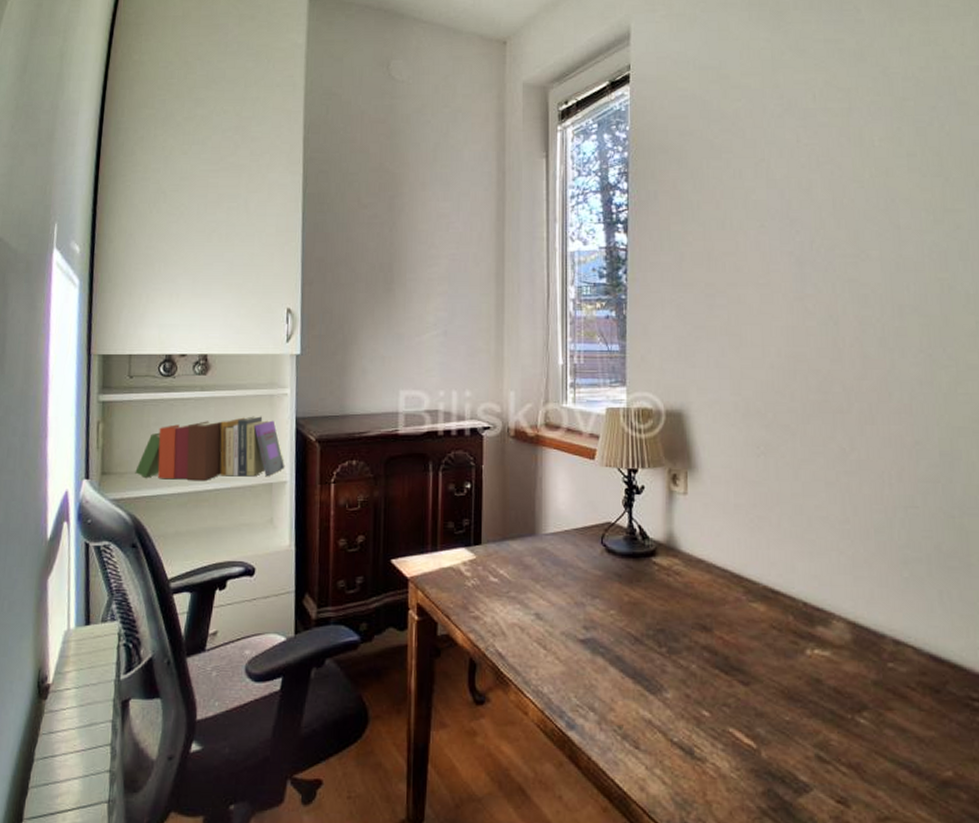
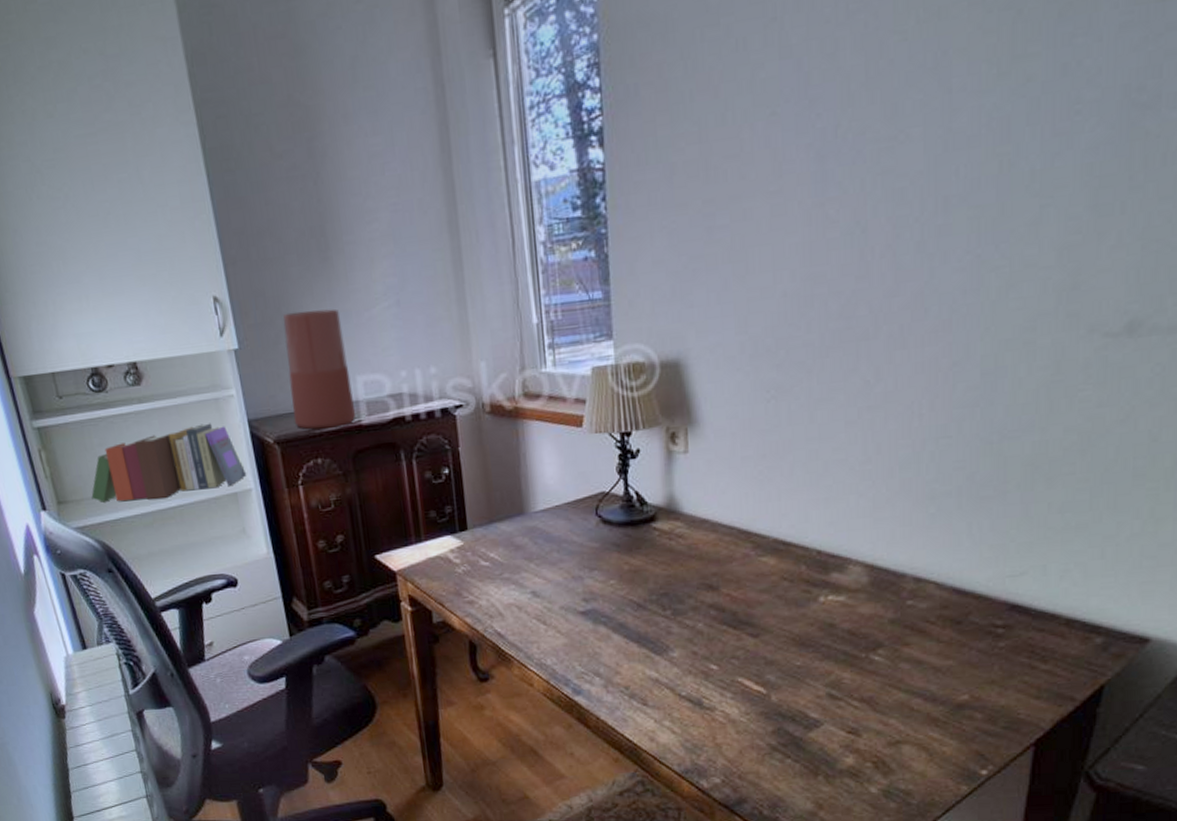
vase: none [337,329,394,434] -> present [282,308,355,430]

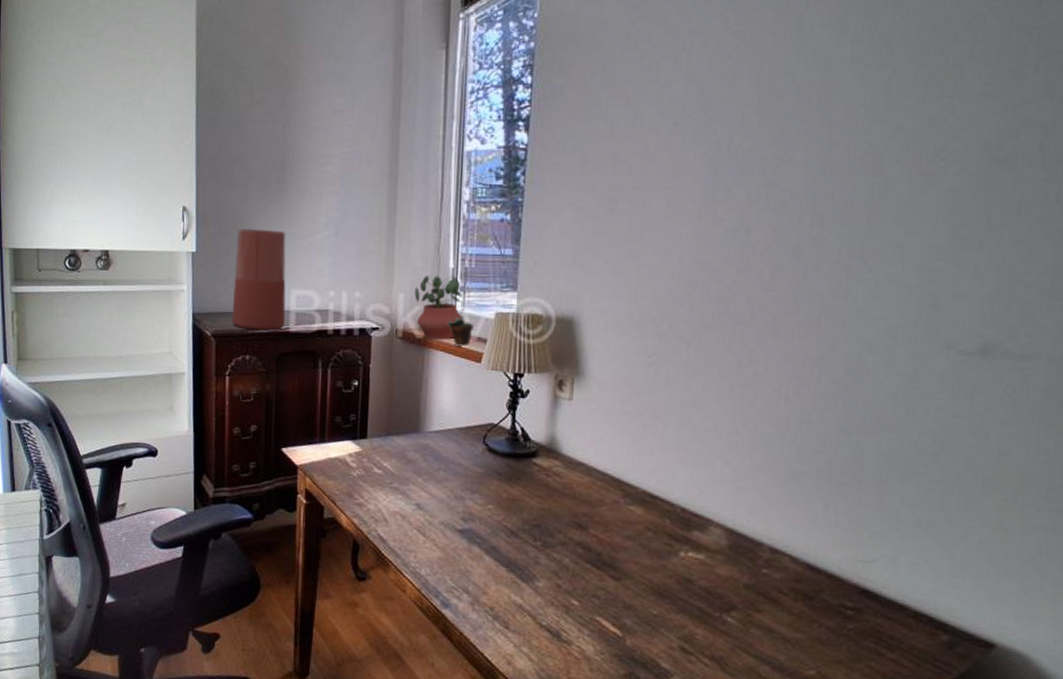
books: present [91,433,182,502] -> none [48,313,126,369]
books: present [168,423,246,492] -> none [123,310,182,367]
potted plant: none [497,331,556,410] -> present [414,275,463,341]
succulent plant: none [539,368,569,412] -> present [447,308,474,346]

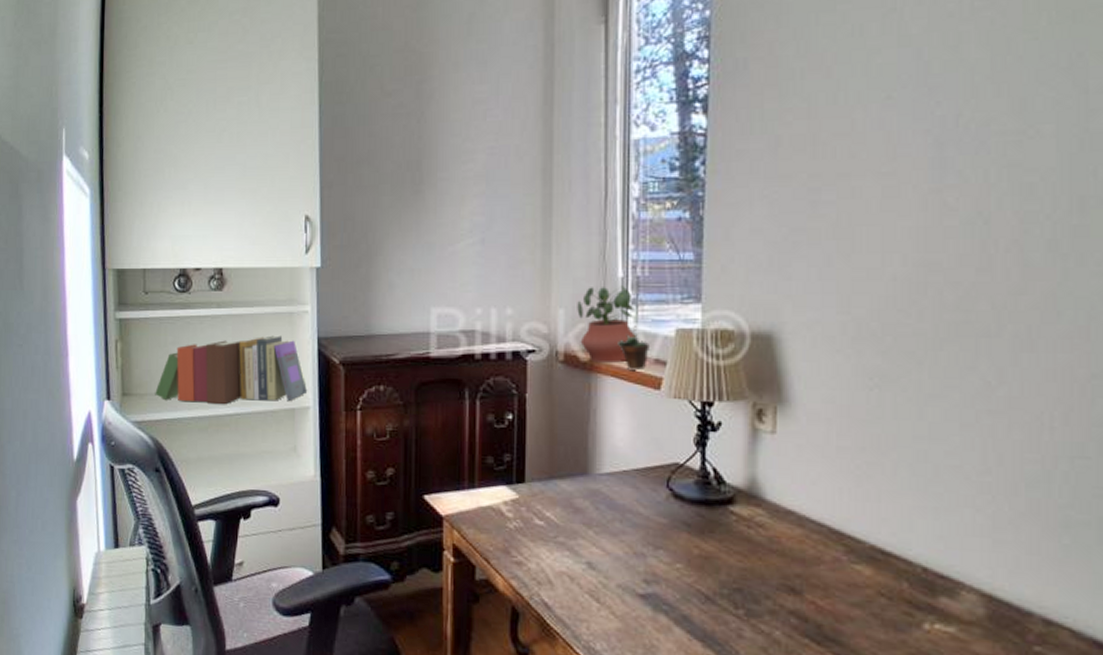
books: none [48,313,126,369] -> present [155,340,242,404]
books: none [123,310,182,367] -> present [239,335,307,401]
vase: present [231,228,287,331] -> none [363,238,425,356]

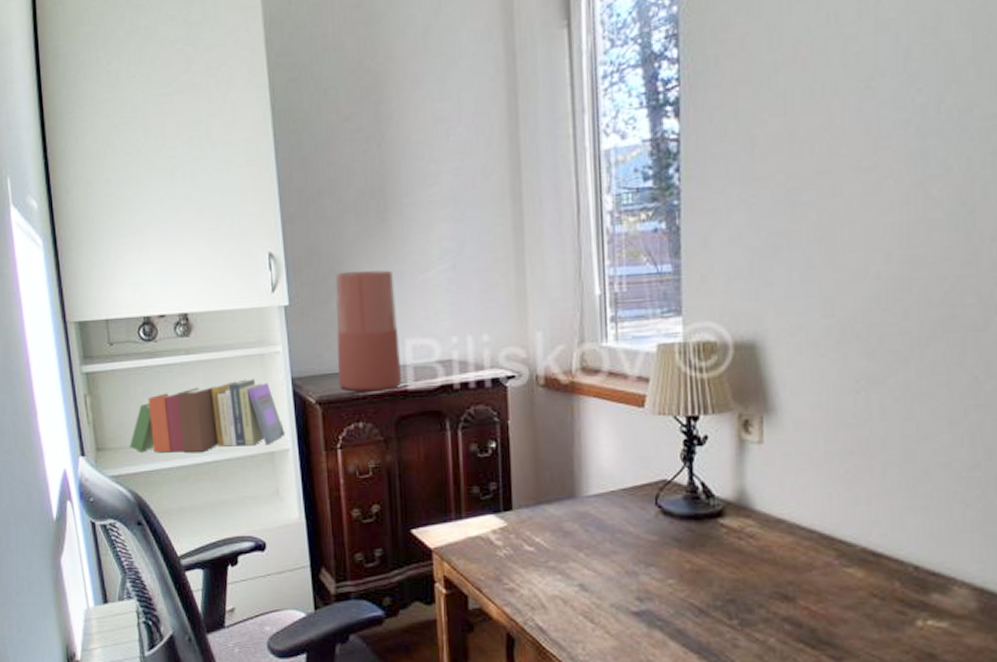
vase: none [363,238,425,356] -> present [335,270,401,392]
potted plant: present [577,286,636,364] -> none [555,303,617,385]
succulent plant: present [618,324,649,370] -> none [598,342,631,389]

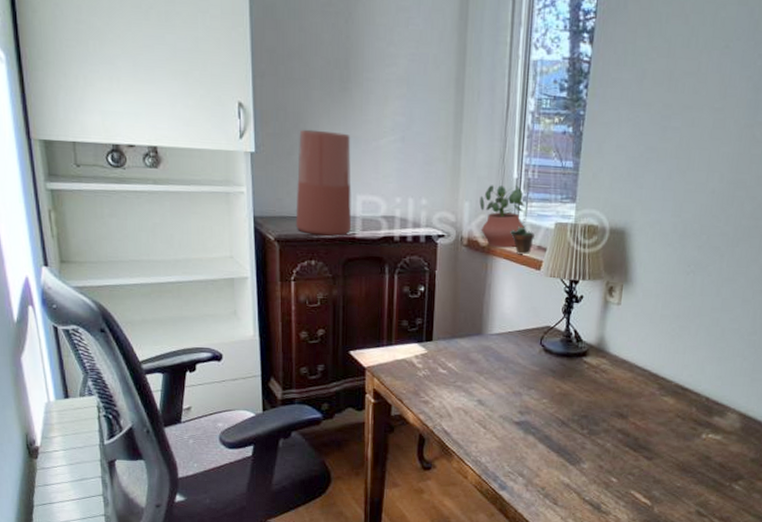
books: present [130,387,219,453] -> none [95,215,183,273]
books: present [212,378,285,447] -> none [178,212,244,271]
potted plant: none [555,303,617,385] -> present [479,185,525,249]
succulent plant: none [598,342,631,389] -> present [510,218,535,254]

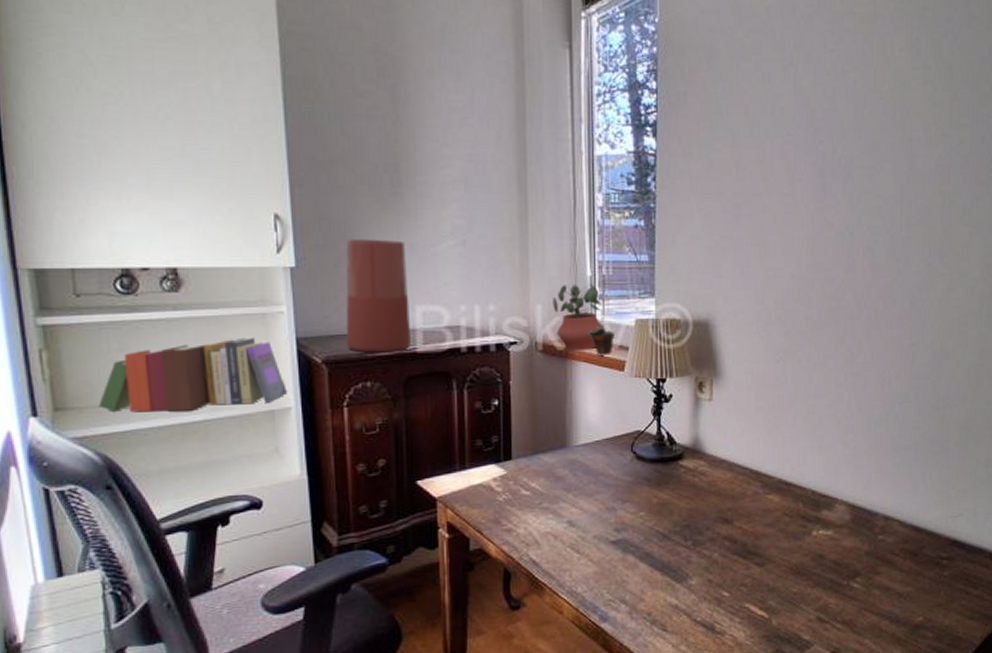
books: none [95,215,183,273] -> present [99,344,211,413]
books: none [178,212,244,271] -> present [204,337,287,406]

